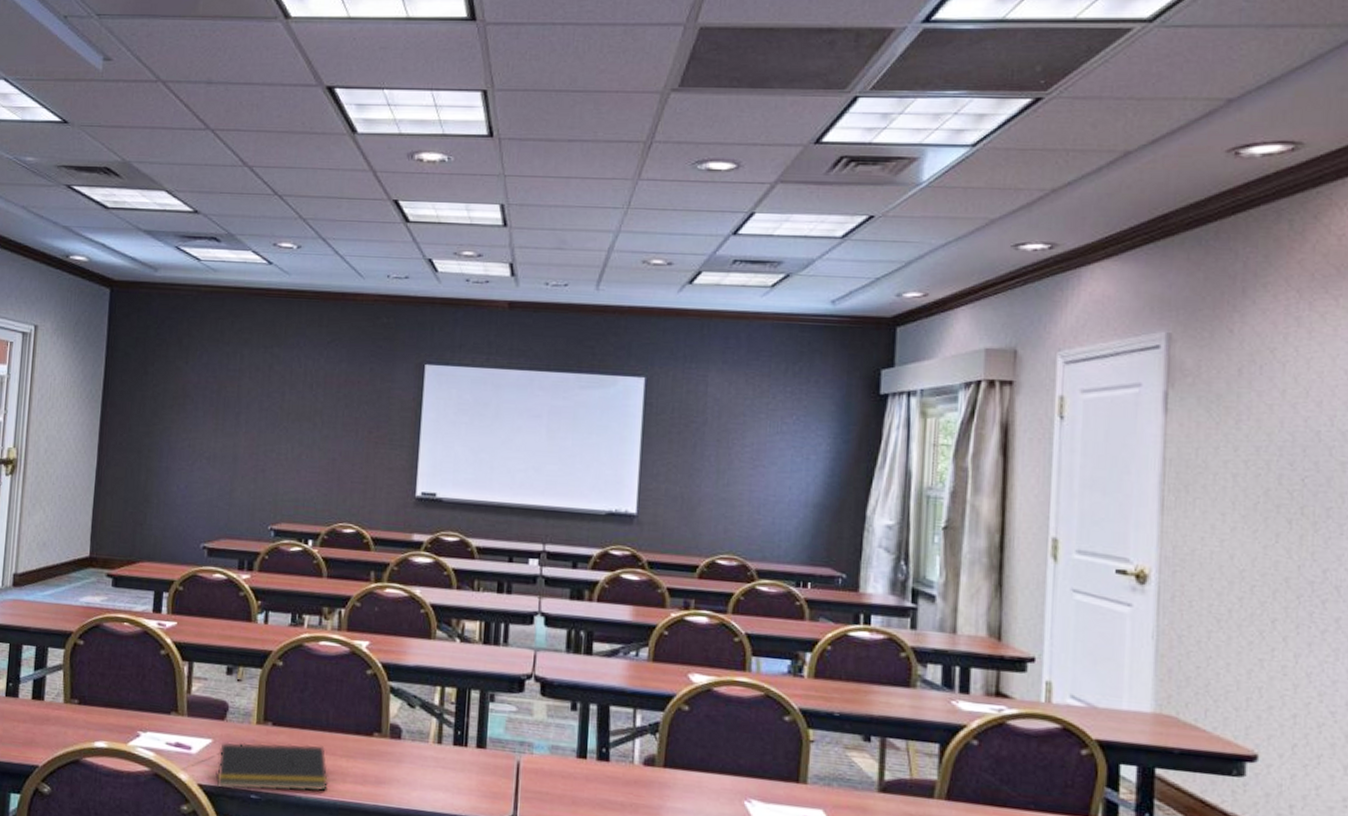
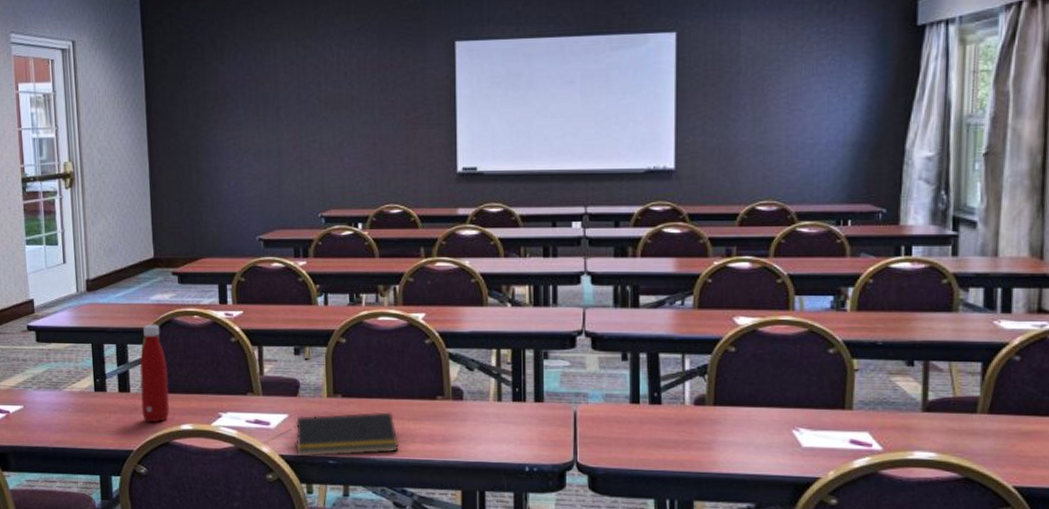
bottle: none [53,627,89,737] -> present [139,324,170,423]

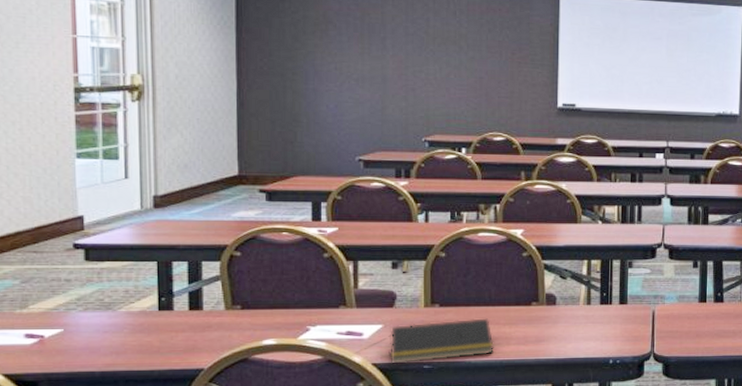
bottle: present [139,324,170,423] -> none [215,241,251,339]

